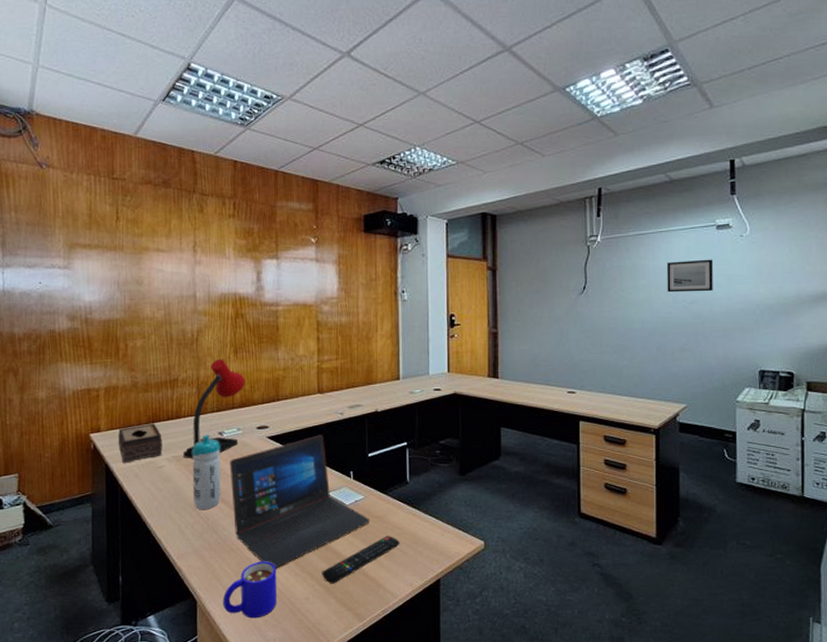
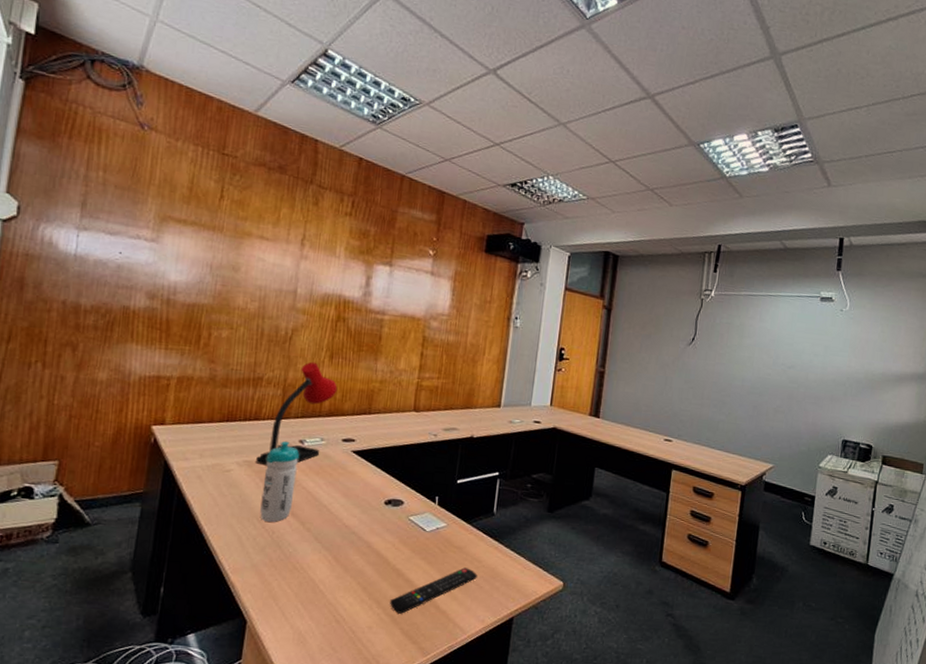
tissue box: present [118,423,163,463] -> none [183,422,236,463]
mug: present [223,561,277,618] -> none [276,583,342,645]
laptop: present [230,435,371,569] -> none [301,455,450,593]
wall art: present [667,259,714,293] -> none [769,325,814,359]

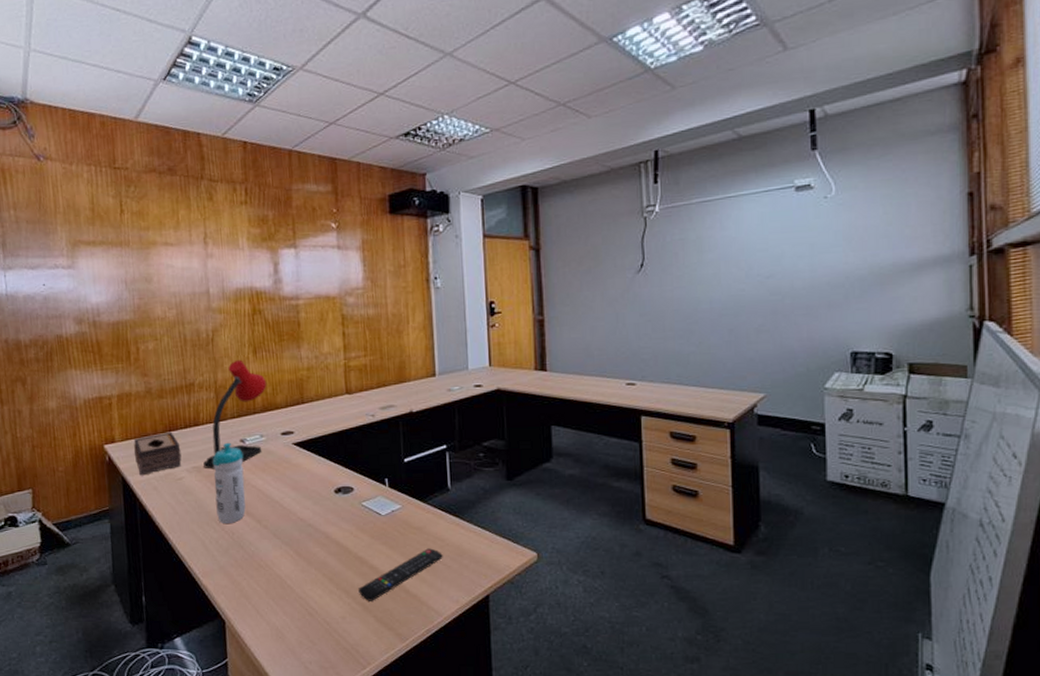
tissue box: none [183,422,236,463] -> present [133,432,182,476]

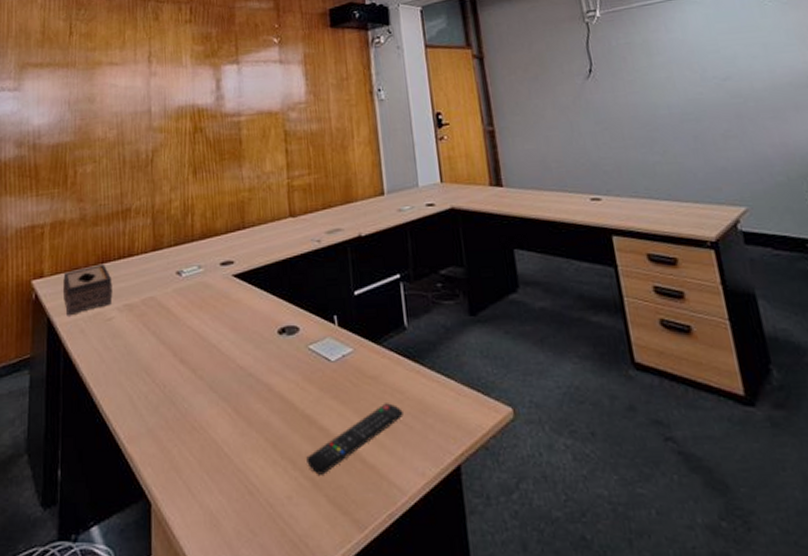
desk lamp: present [203,359,267,469] -> none [136,181,207,307]
water bottle: present [212,442,246,523] -> none [145,275,180,374]

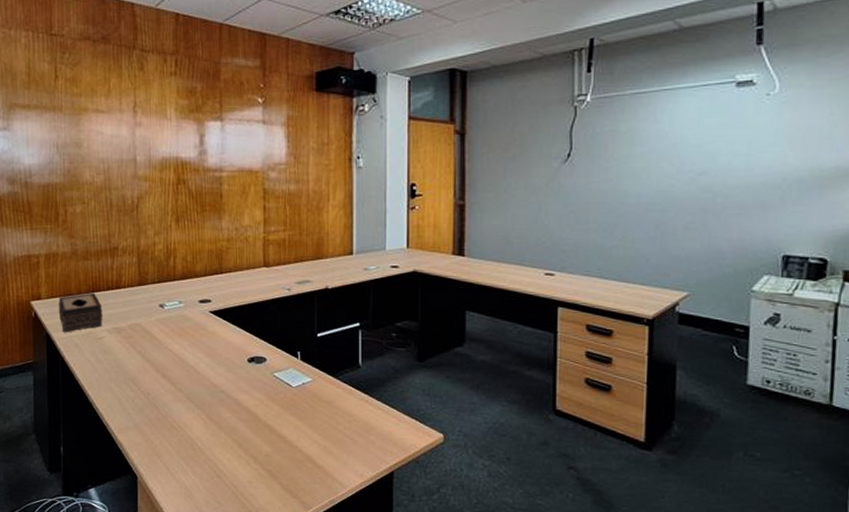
remote control: present [306,403,403,475] -> none [266,422,350,469]

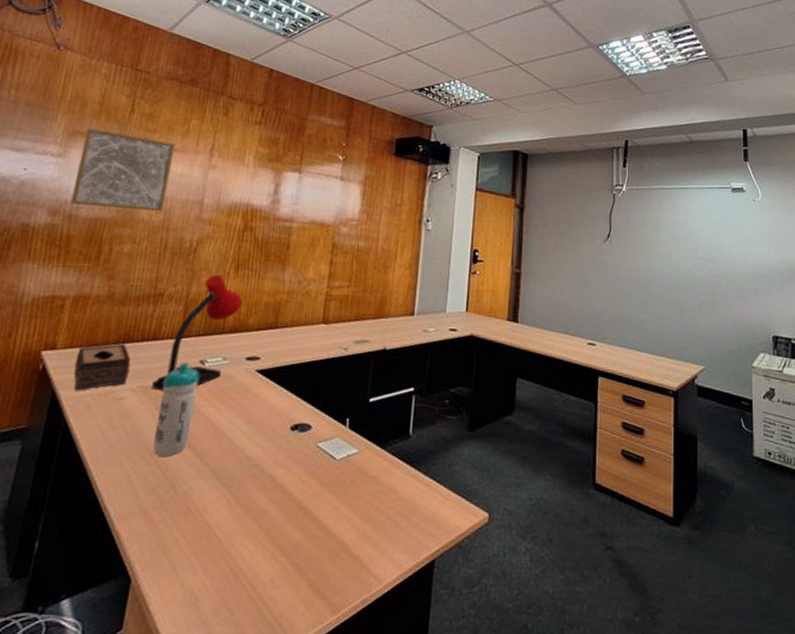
wall art: none [21,99,103,173] -> present [70,128,175,212]
desk lamp: none [123,227,188,331] -> present [152,274,243,391]
water bottle: none [132,306,162,384] -> present [153,362,200,456]

